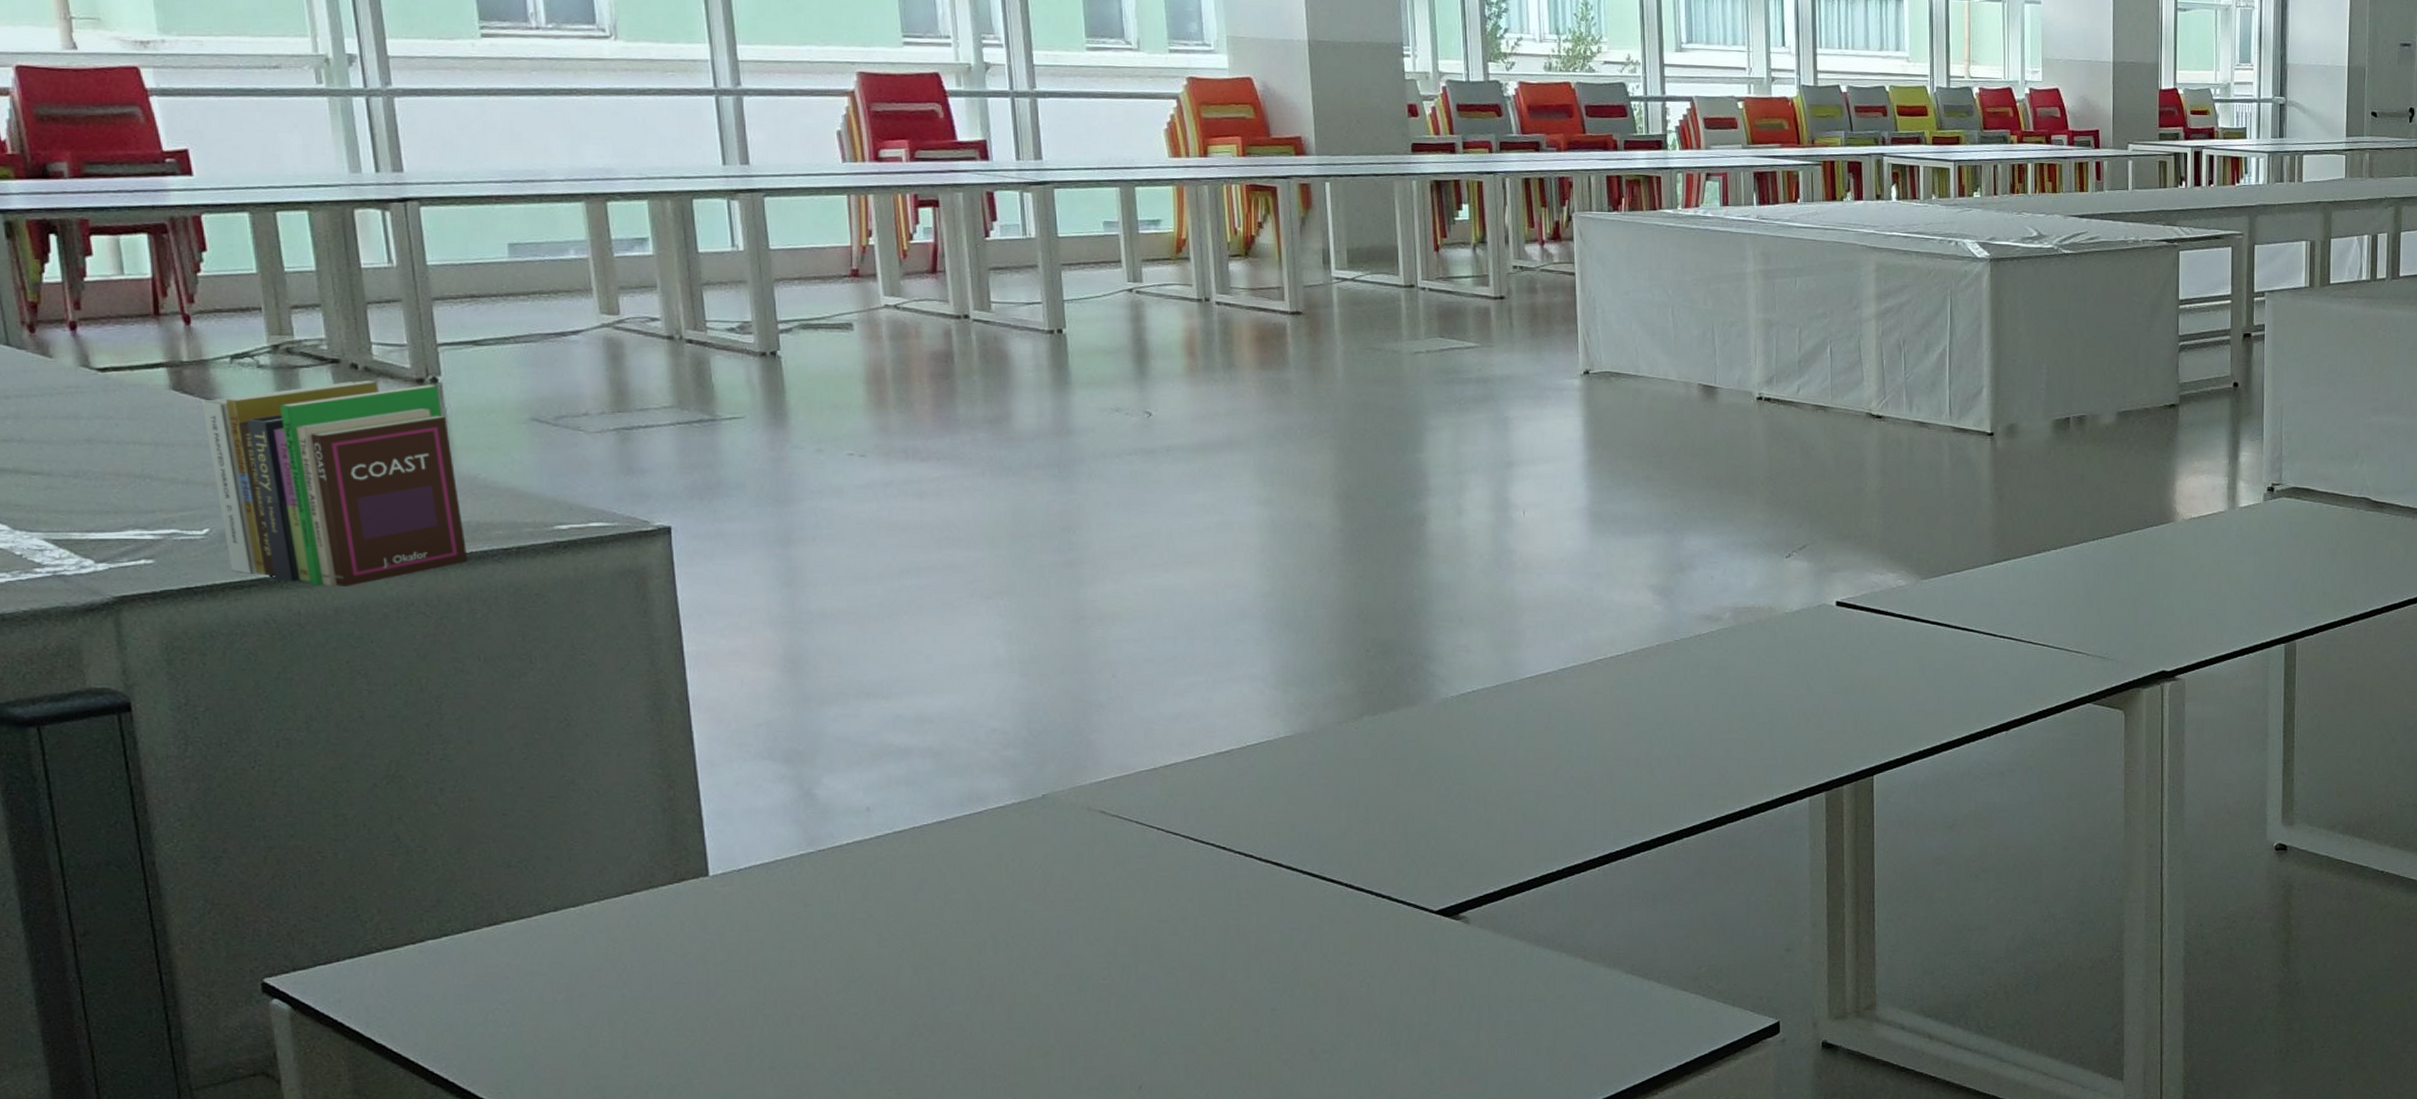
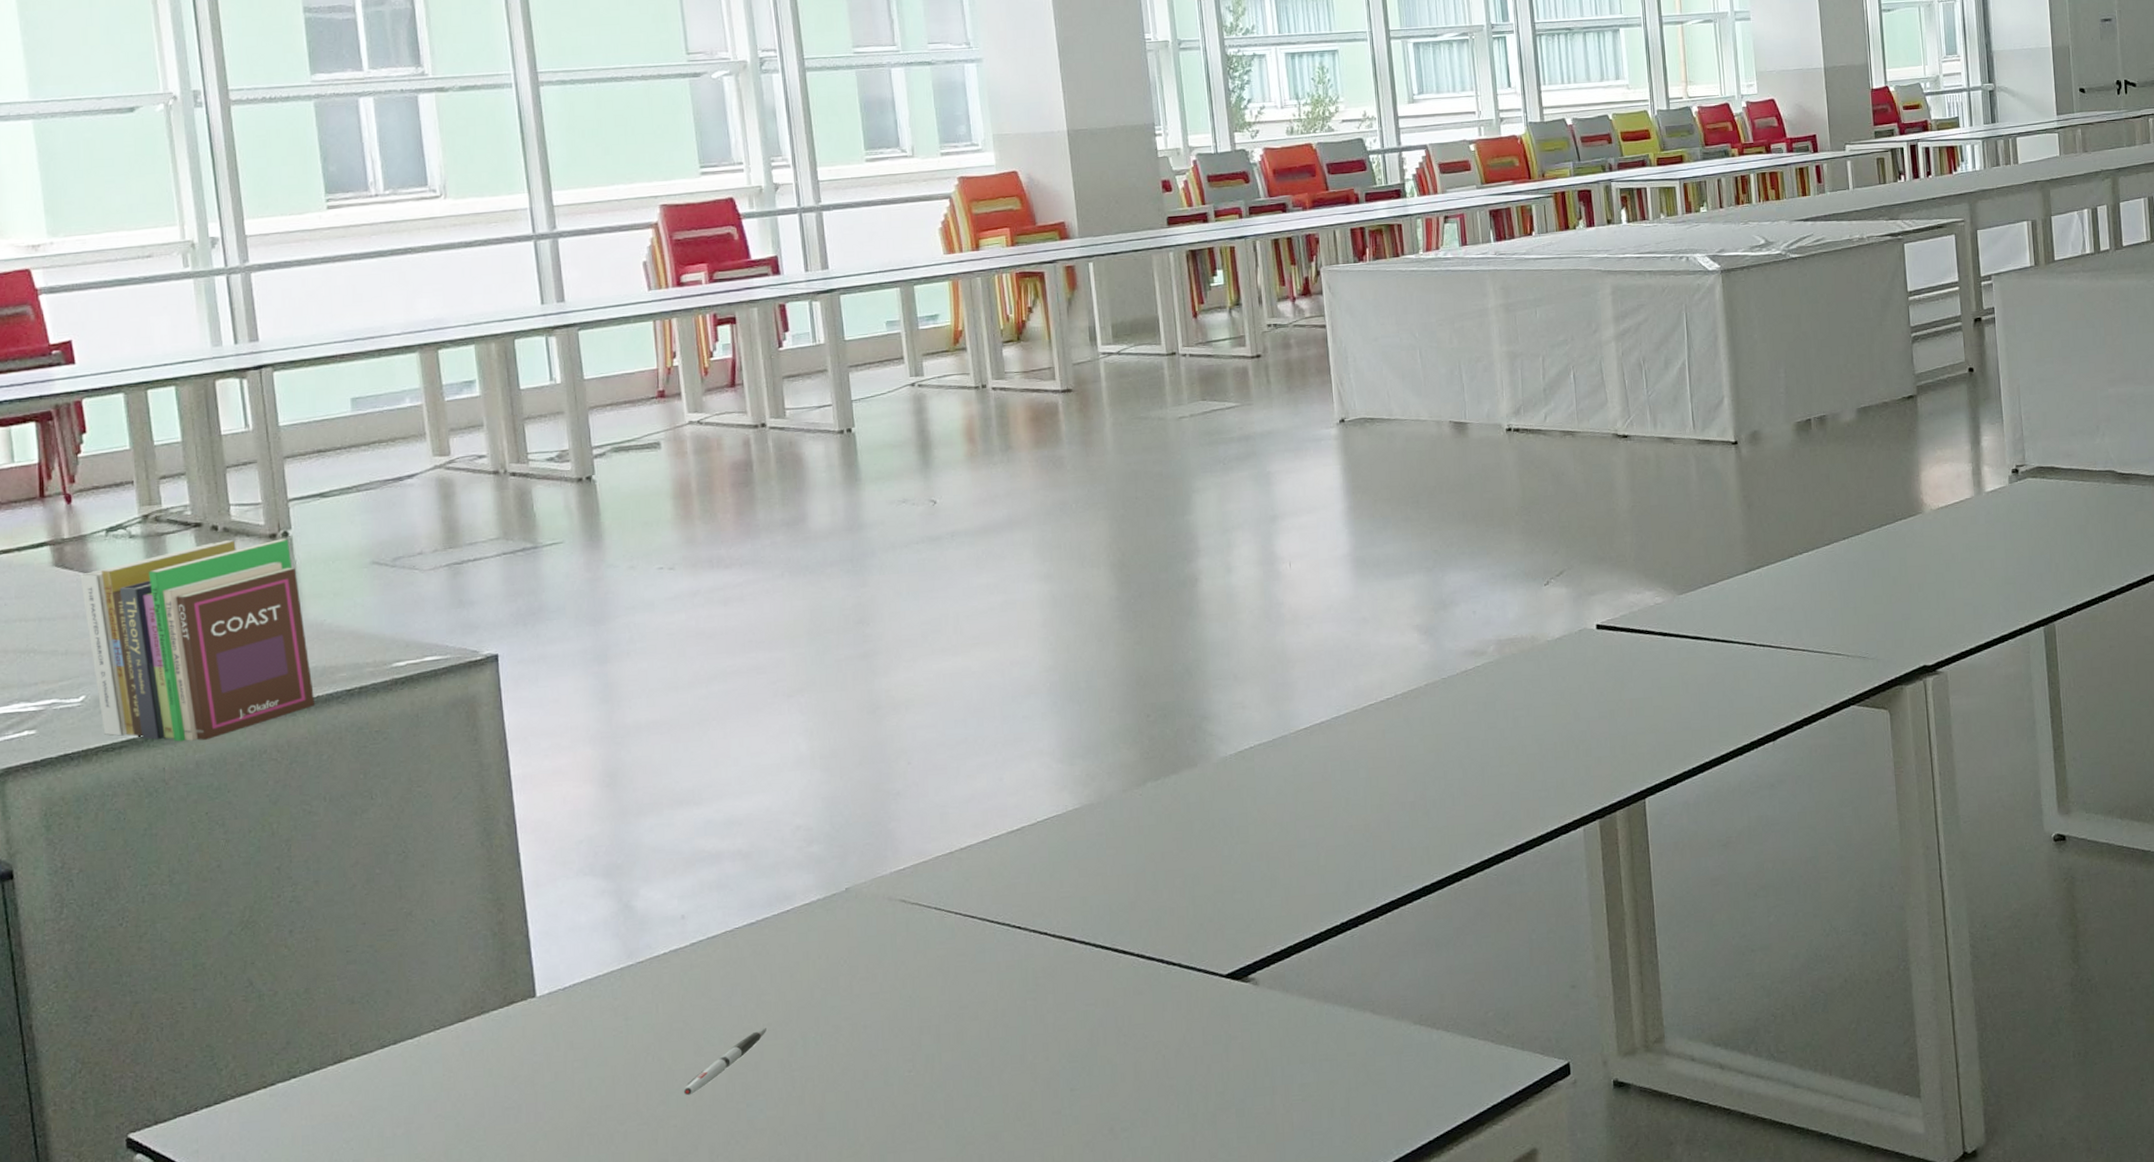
pen: none [865,925,955,985] -> present [683,1028,767,1096]

